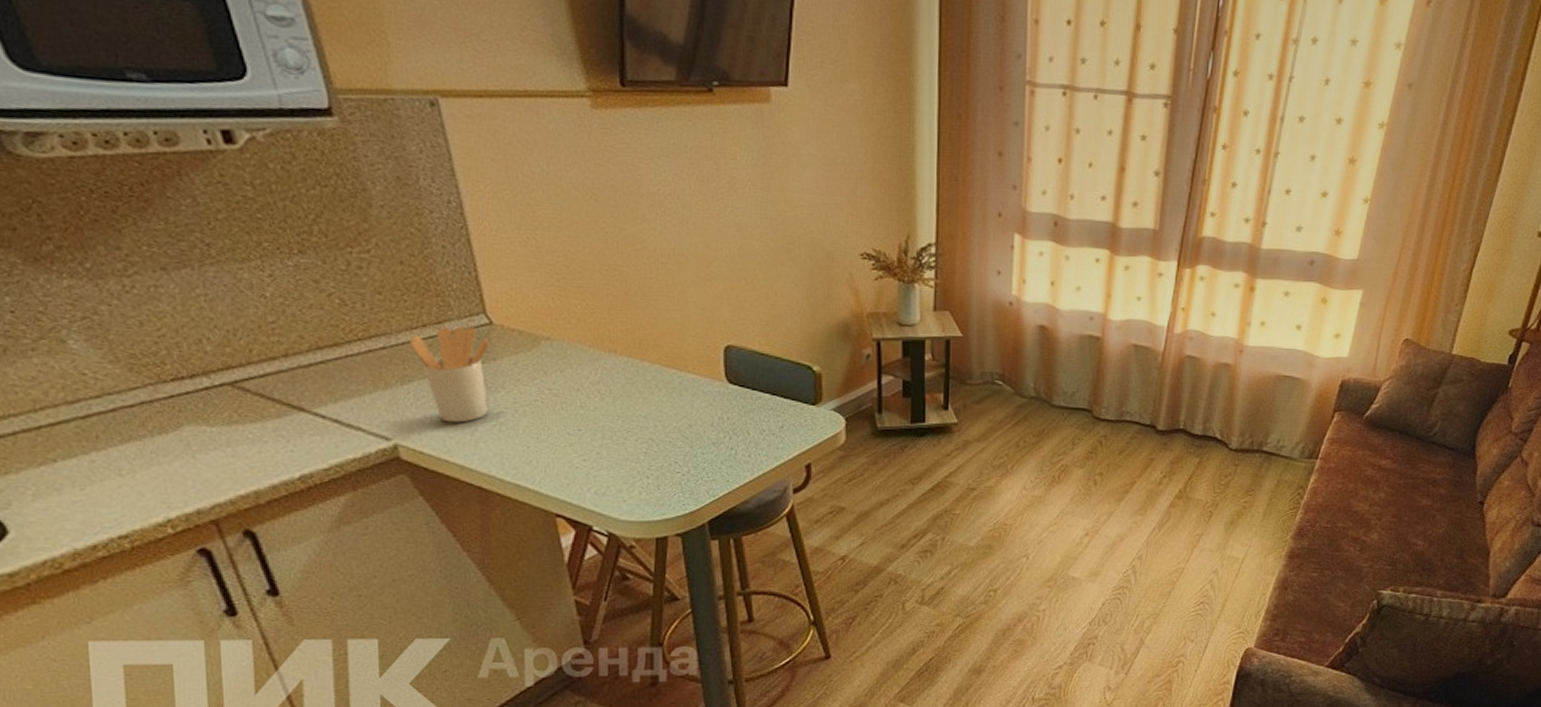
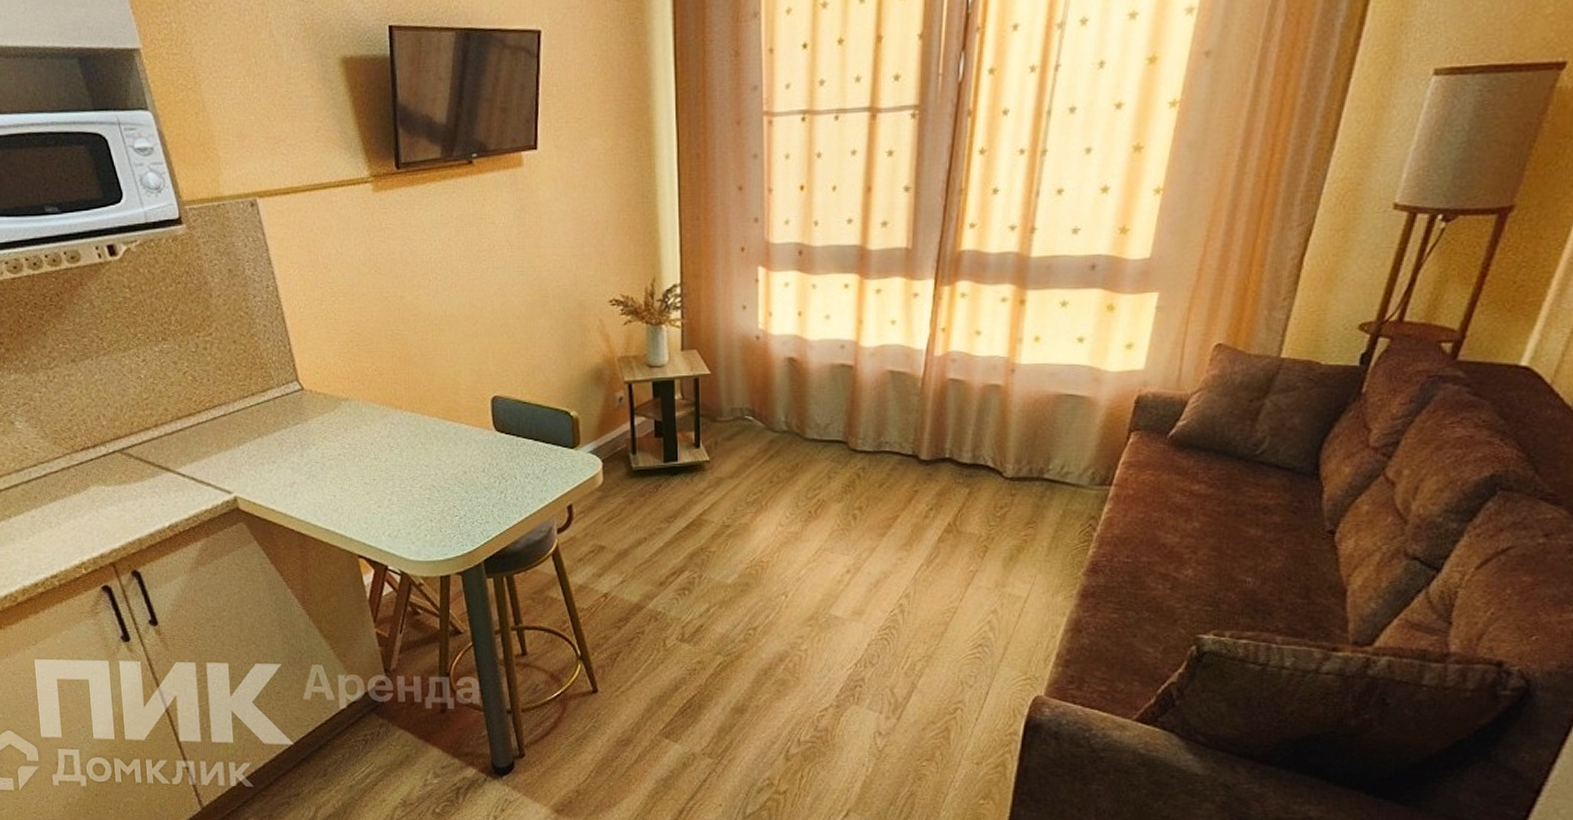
utensil holder: present [409,325,490,423] -> none [242,392,303,477]

